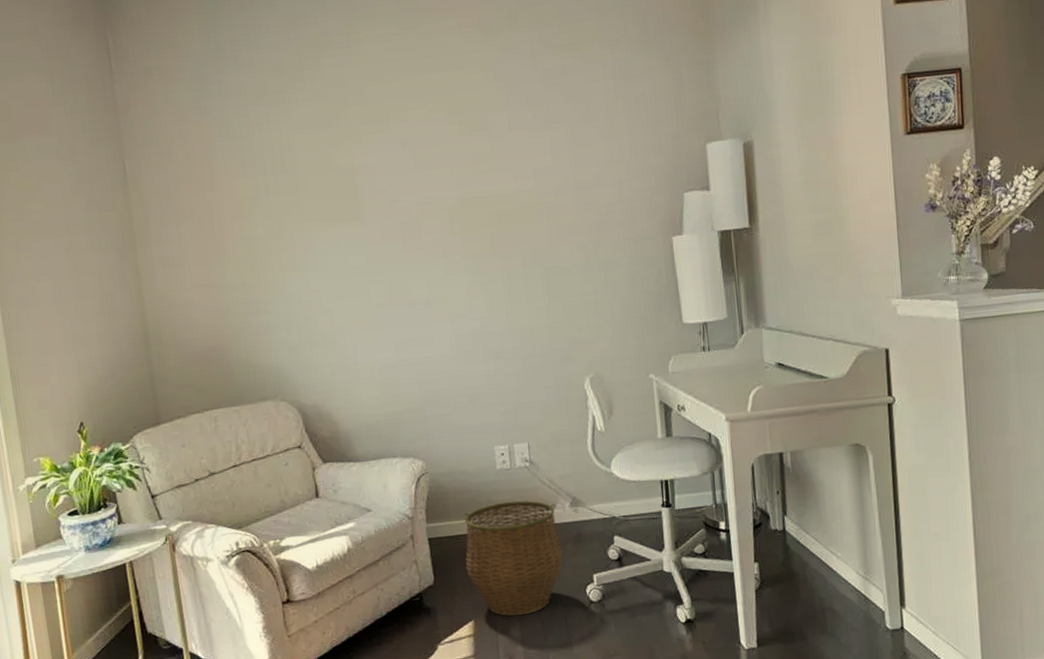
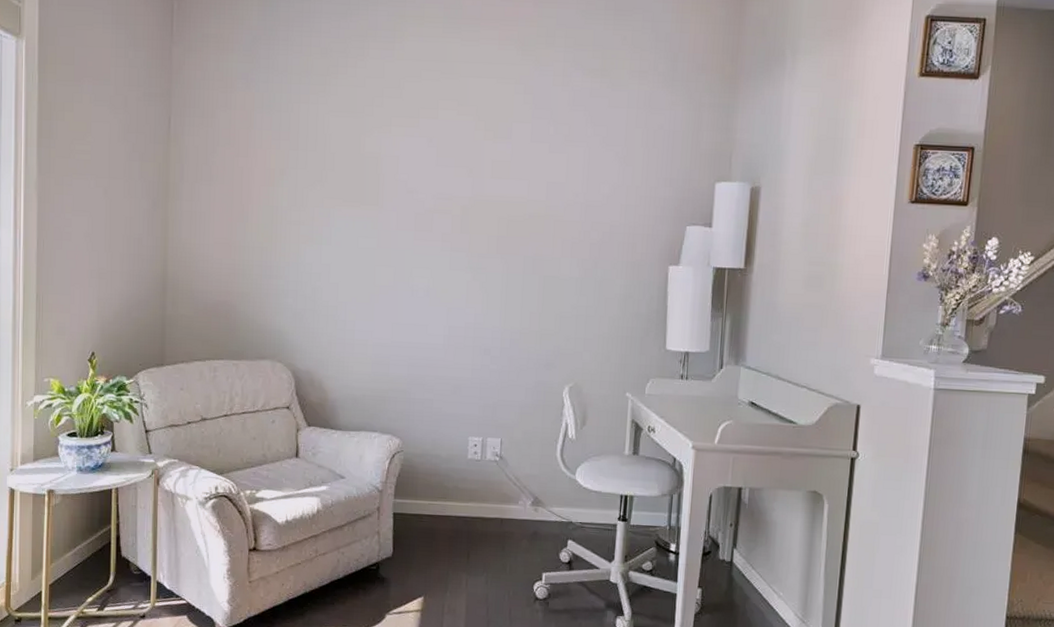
basket: present [462,500,563,617] -> none [424,490,518,600]

